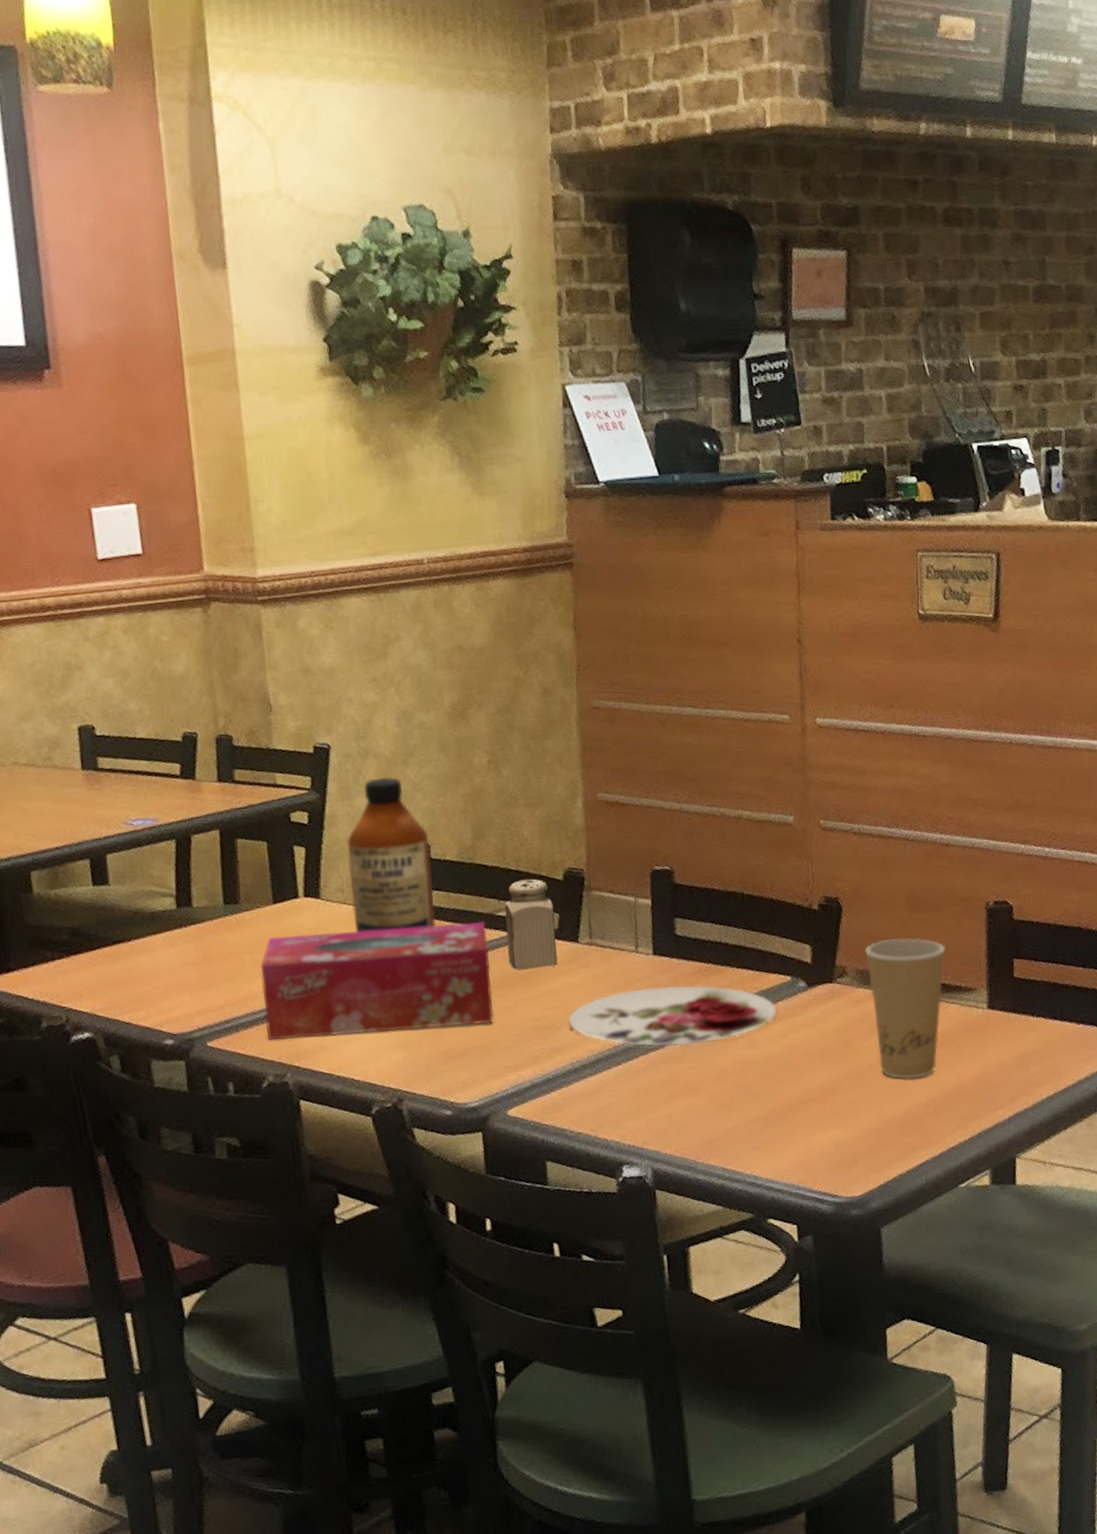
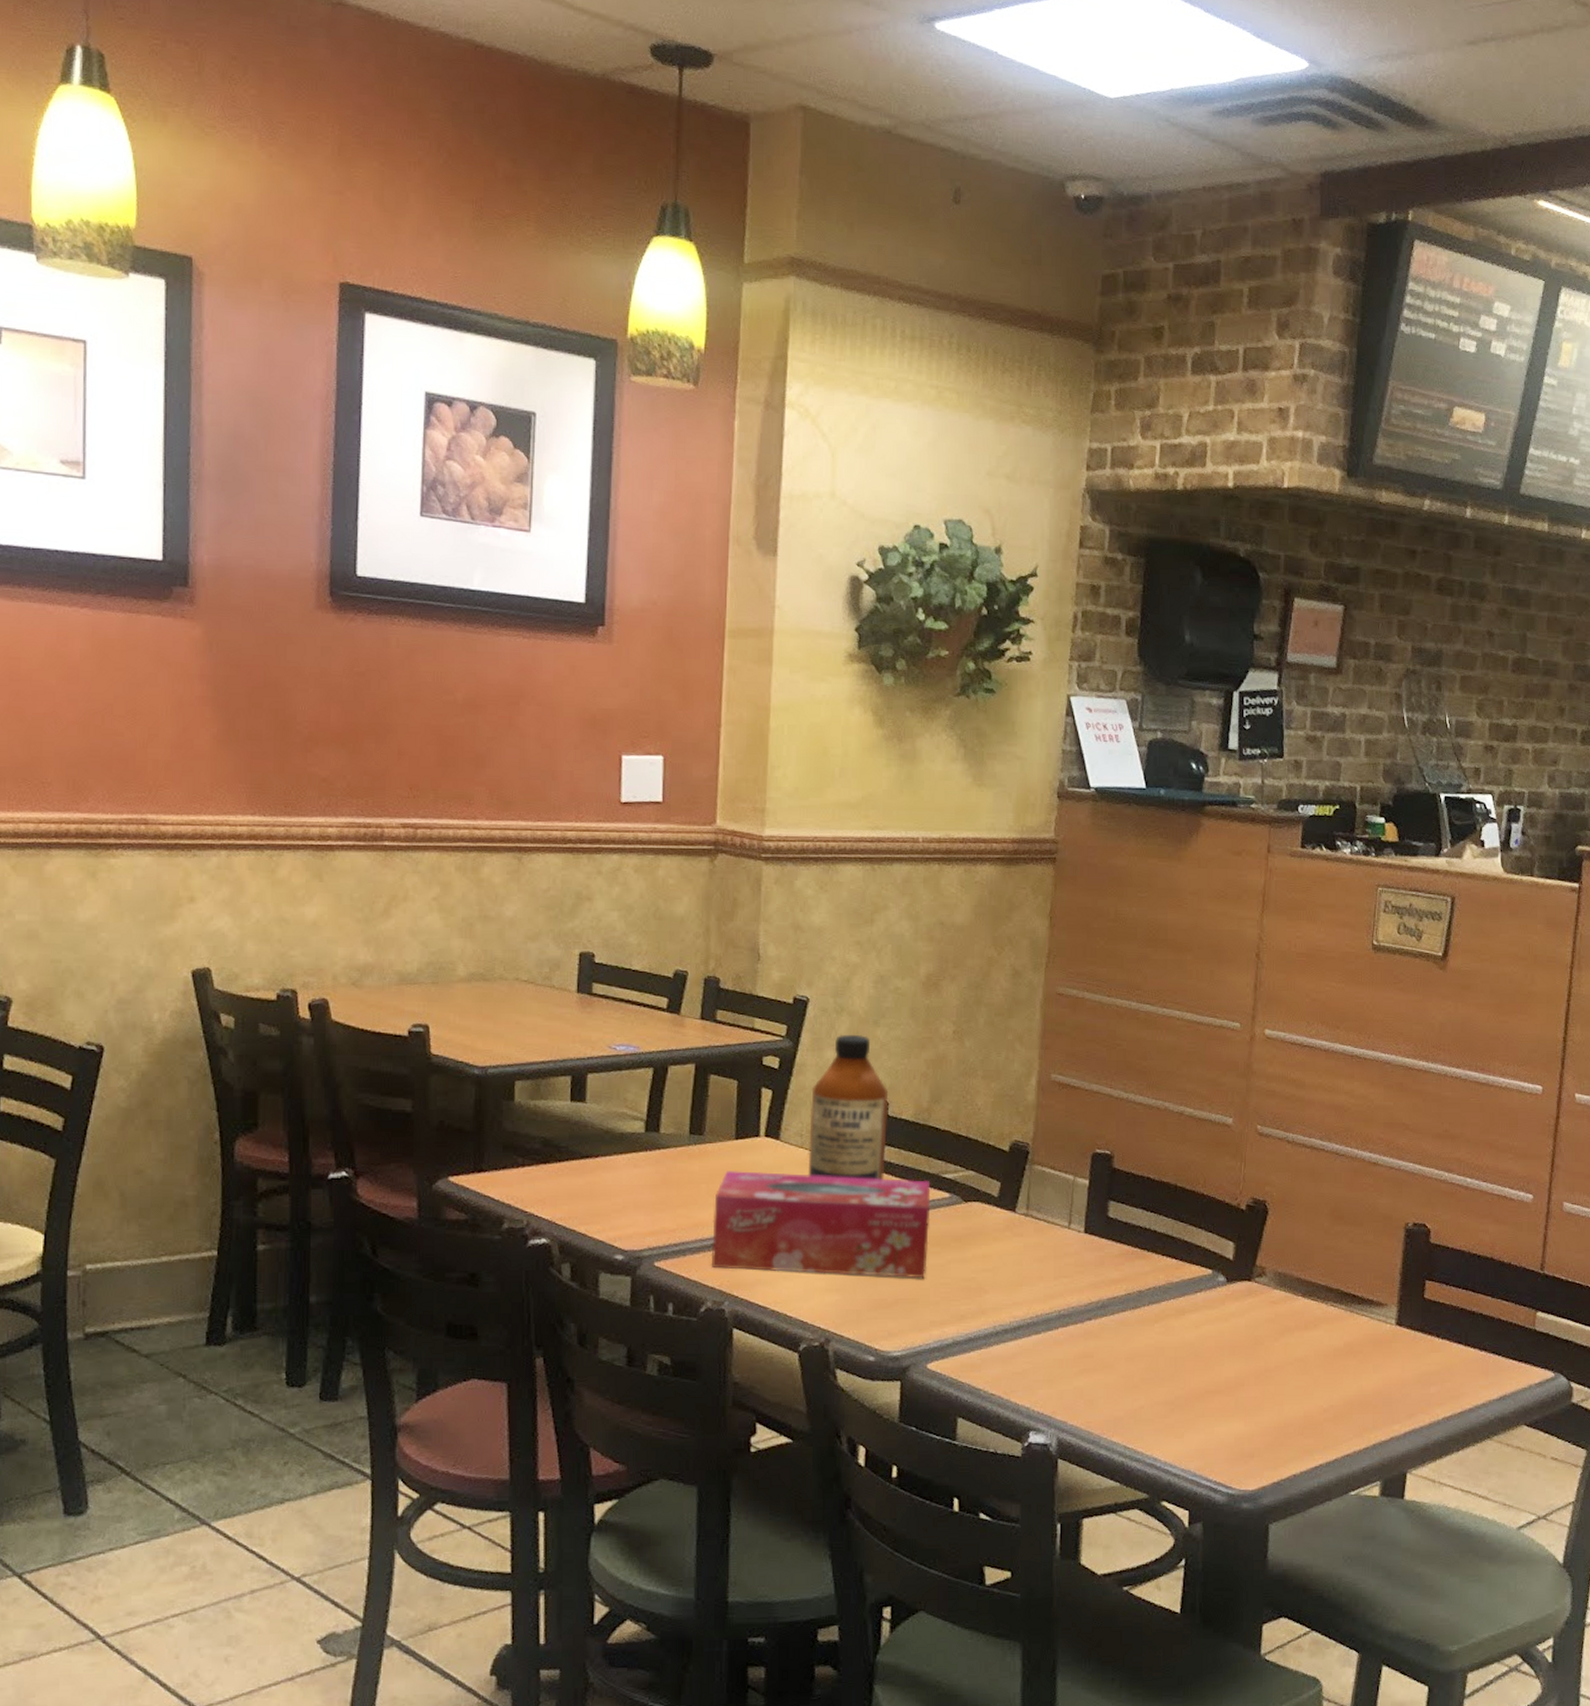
salt shaker: present [504,878,558,970] -> none [947,1146,997,1232]
plate: present [569,985,777,1047] -> none [997,1263,1195,1323]
paper cup: present [864,938,946,1079] -> none [1285,1246,1362,1384]

